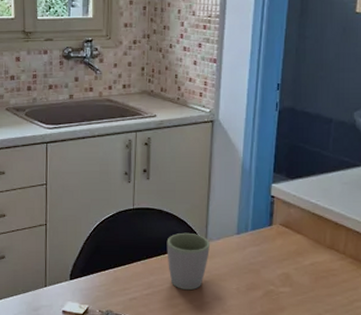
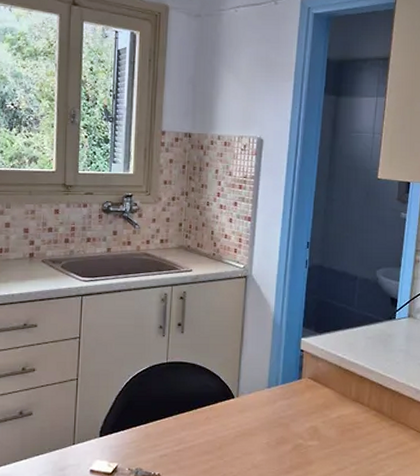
mug: present [166,232,211,291] -> none [199,386,242,446]

